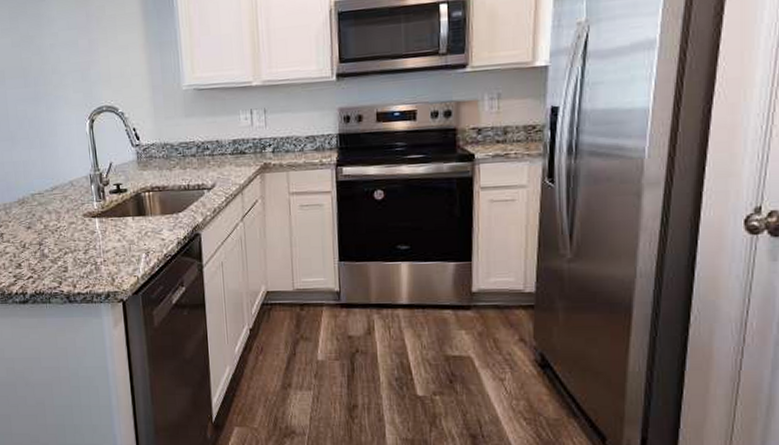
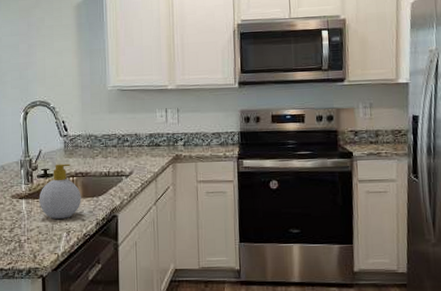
soap bottle: none [113,177,160,239] -> present [39,163,81,219]

